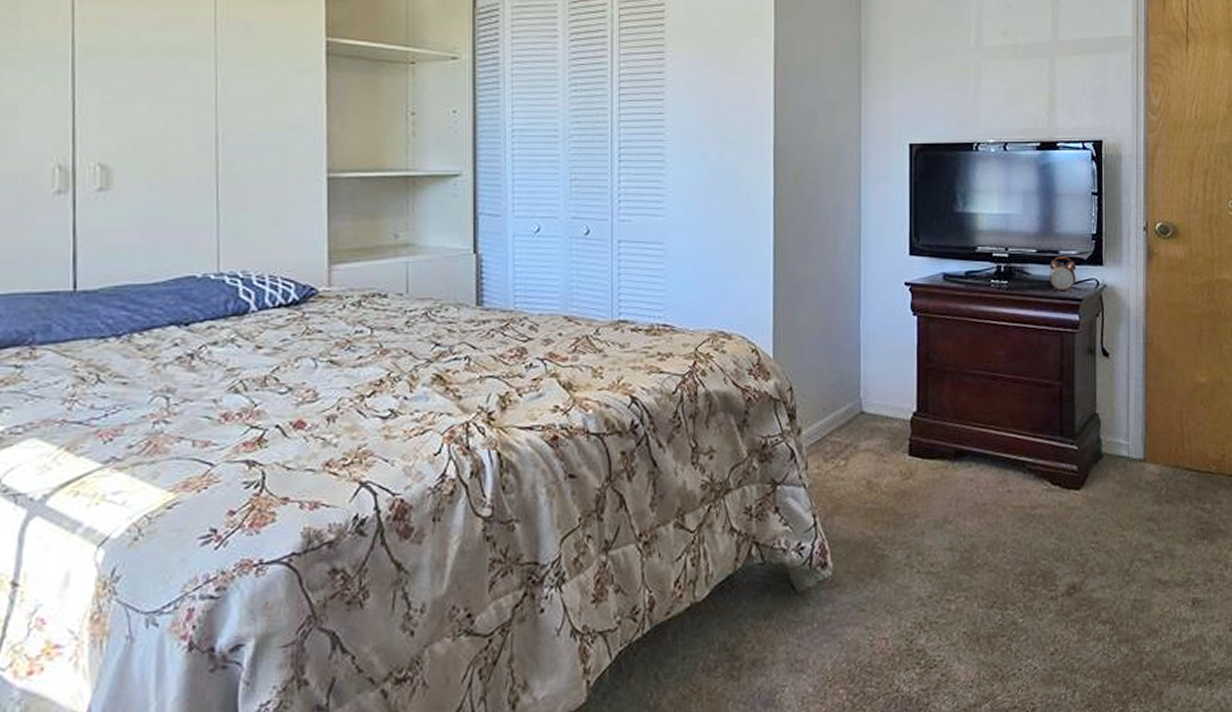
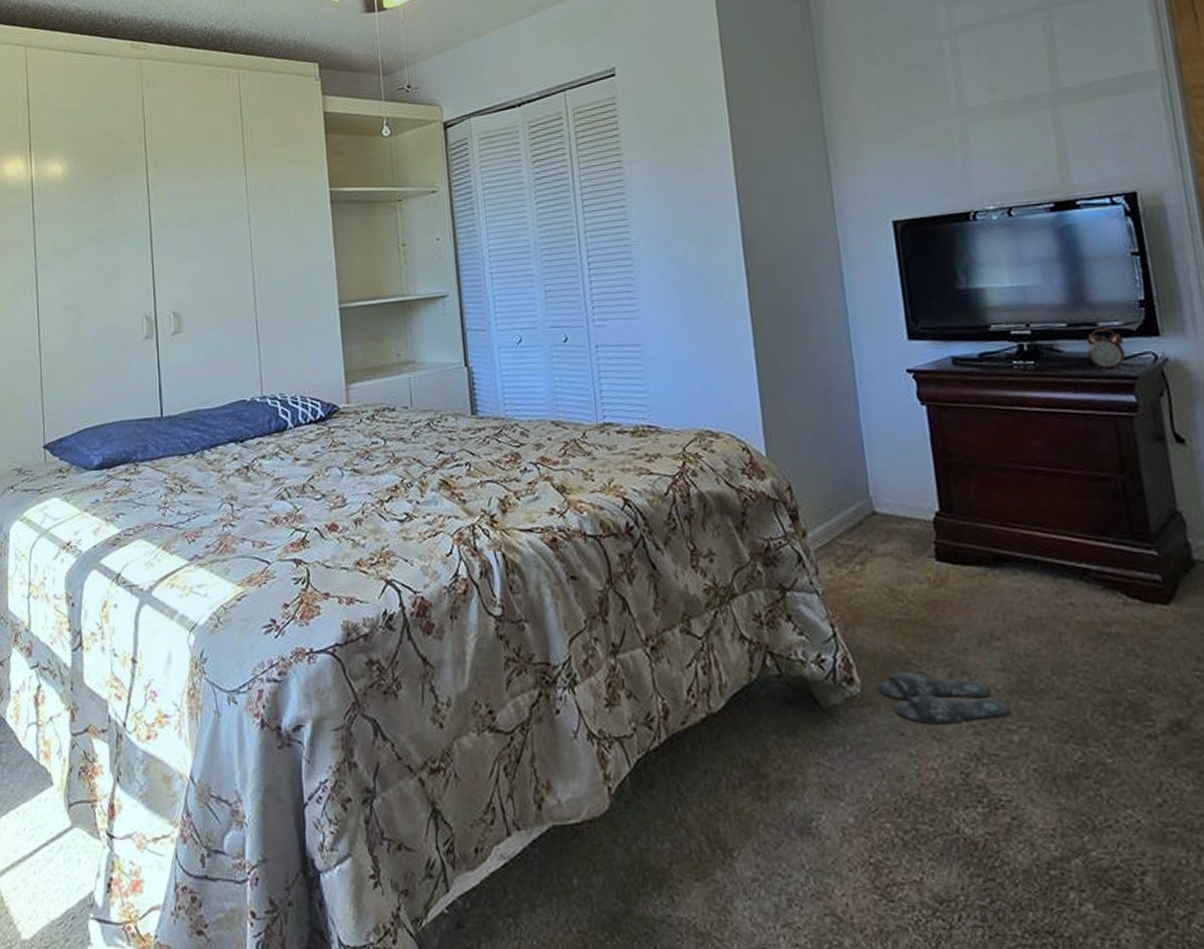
slippers: none [847,554,952,601] -> present [878,672,1011,725]

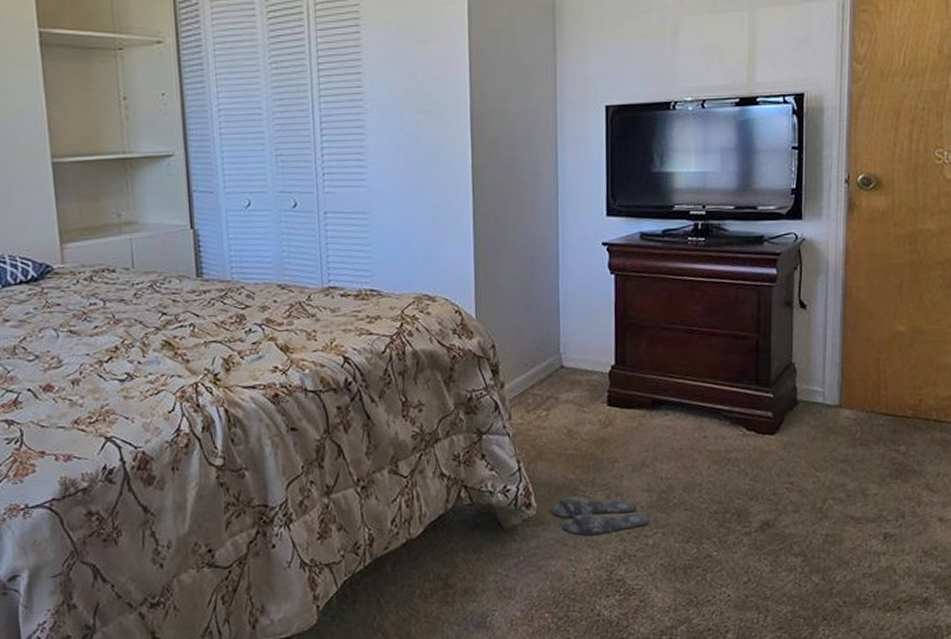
alarm clock: present [1086,329,1126,370] -> none [746,212,775,248]

